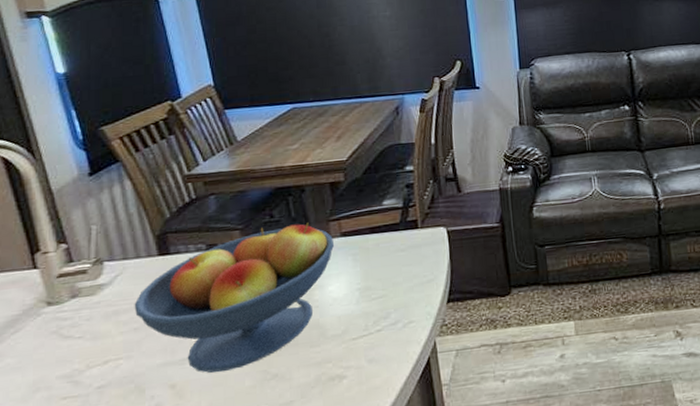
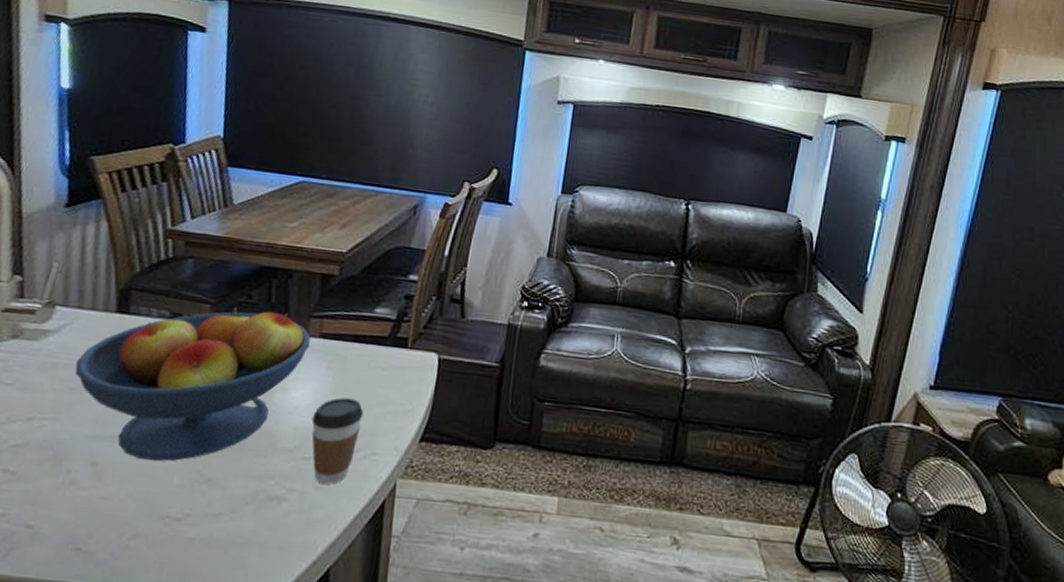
coffee cup: none [351,281,395,357] -> present [311,397,364,484]

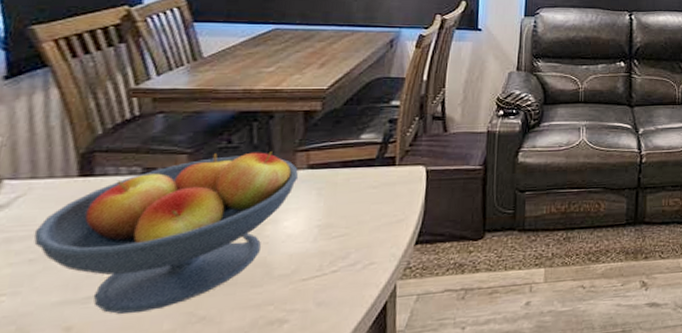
coffee cup: present [311,397,364,484] -> none [306,218,358,299]

